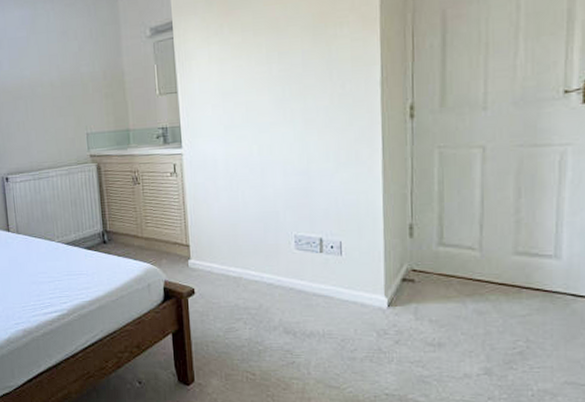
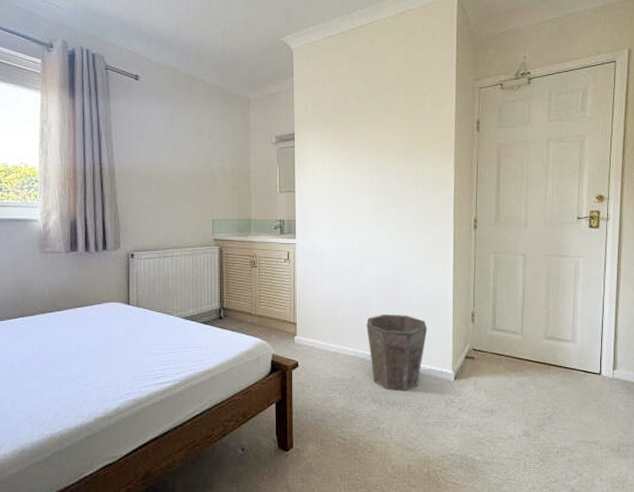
waste bin: none [273,230,351,321] -> present [366,314,428,392]

